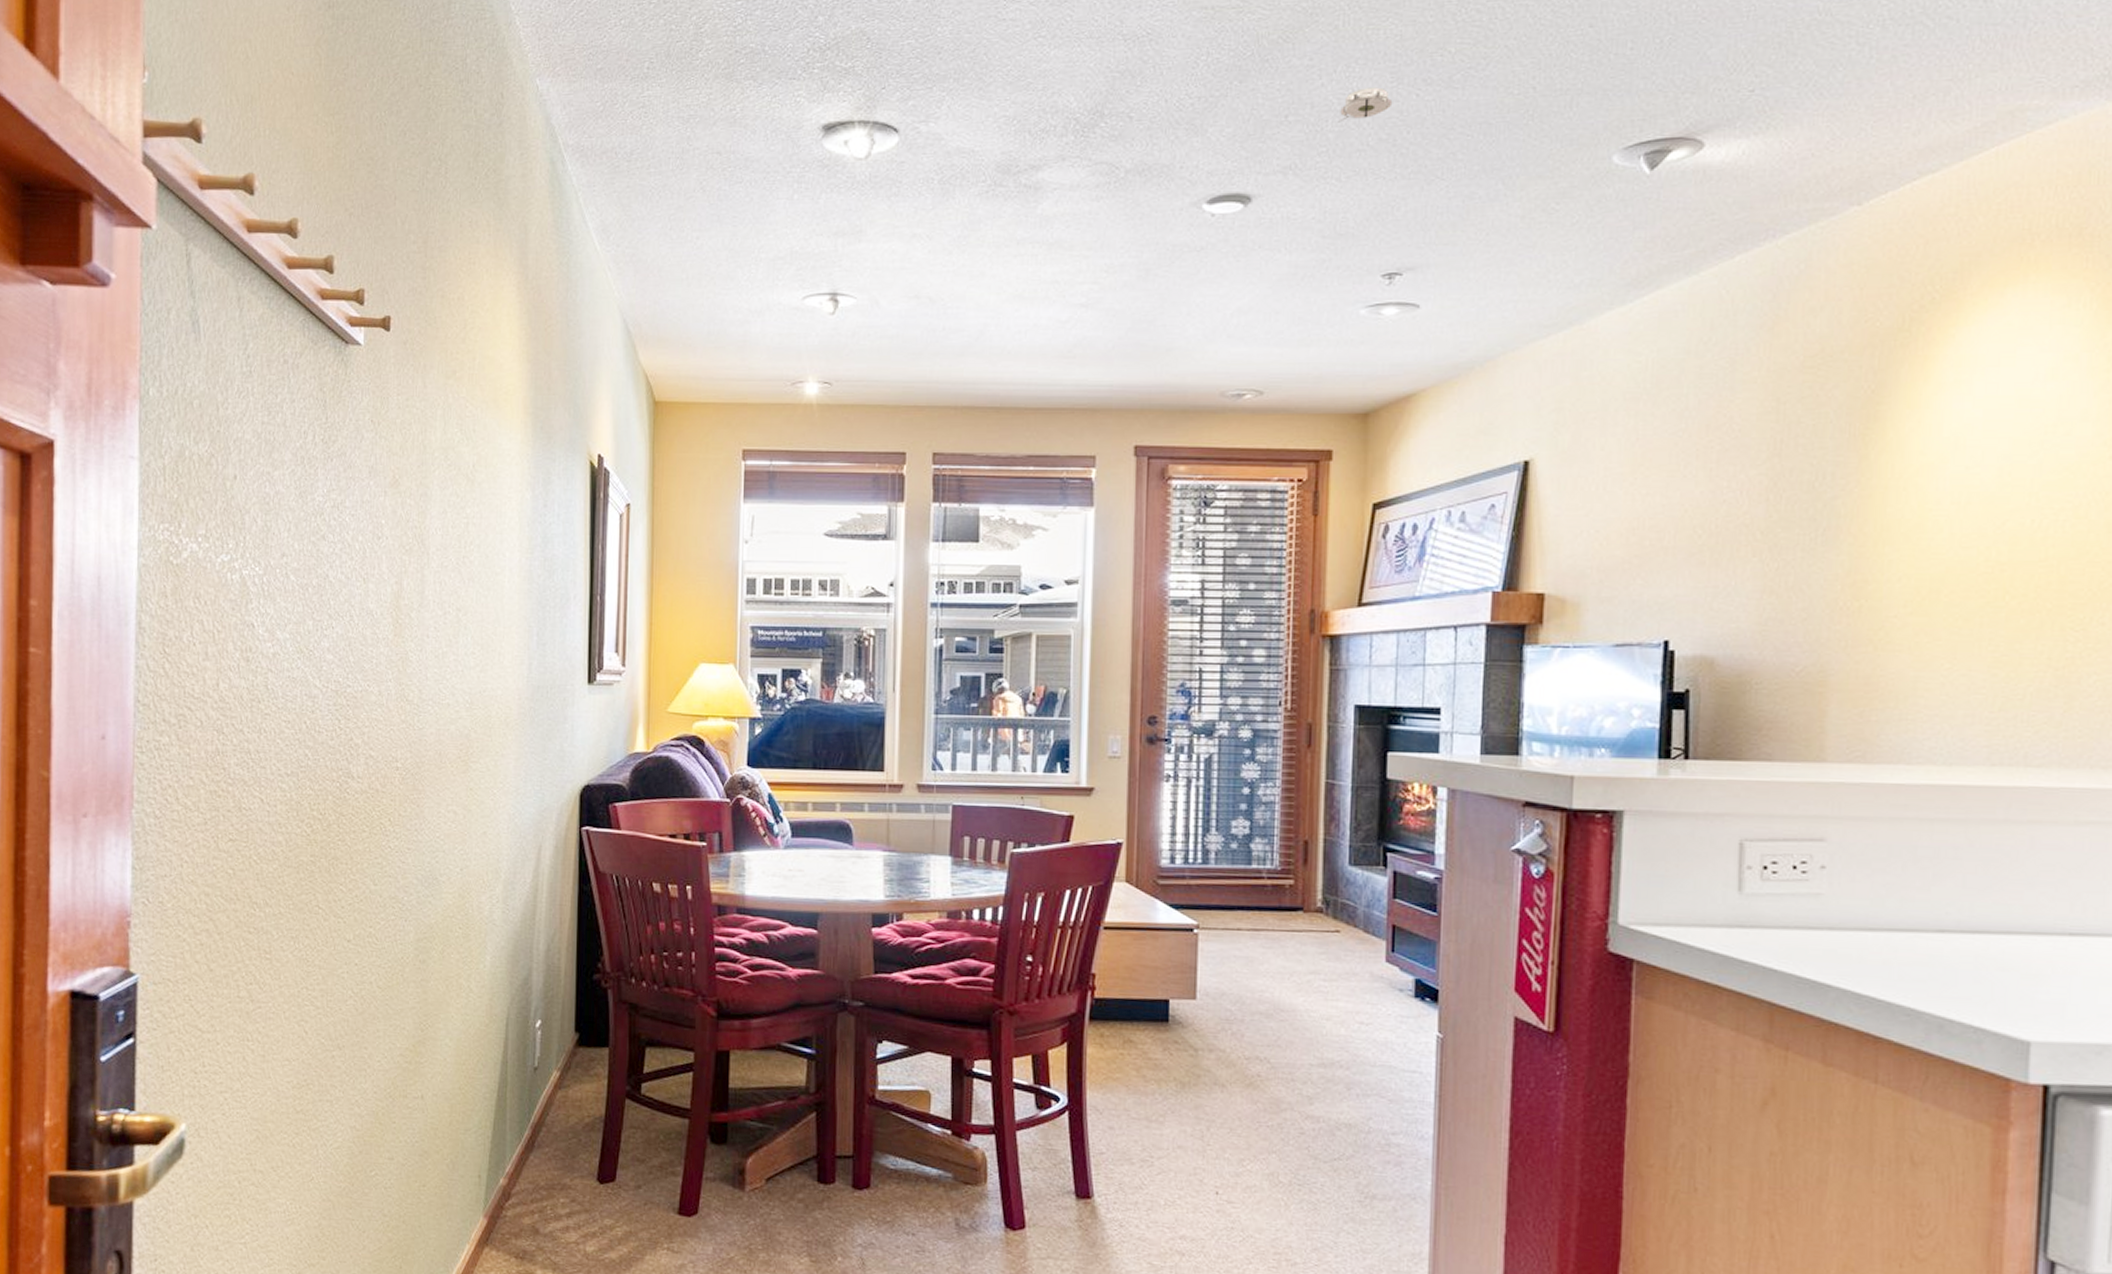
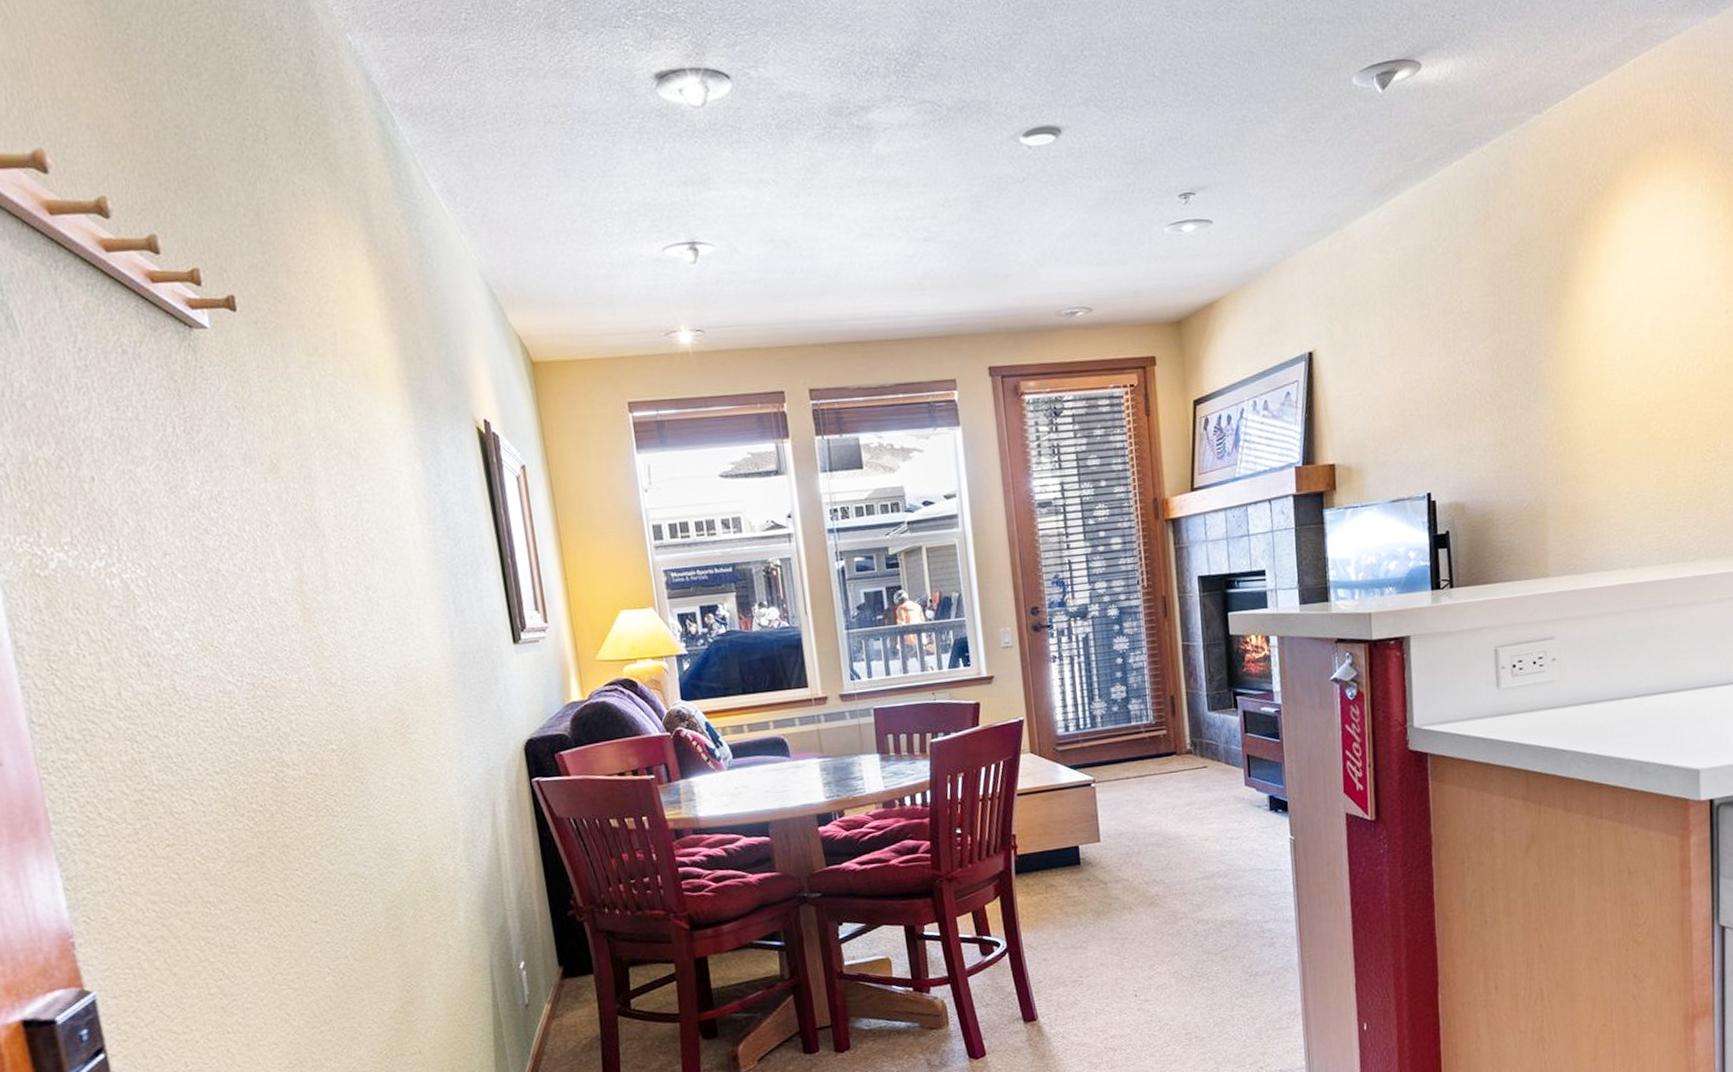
smoke detector: present [1338,87,1393,123] -> none [1127,21,1171,56]

